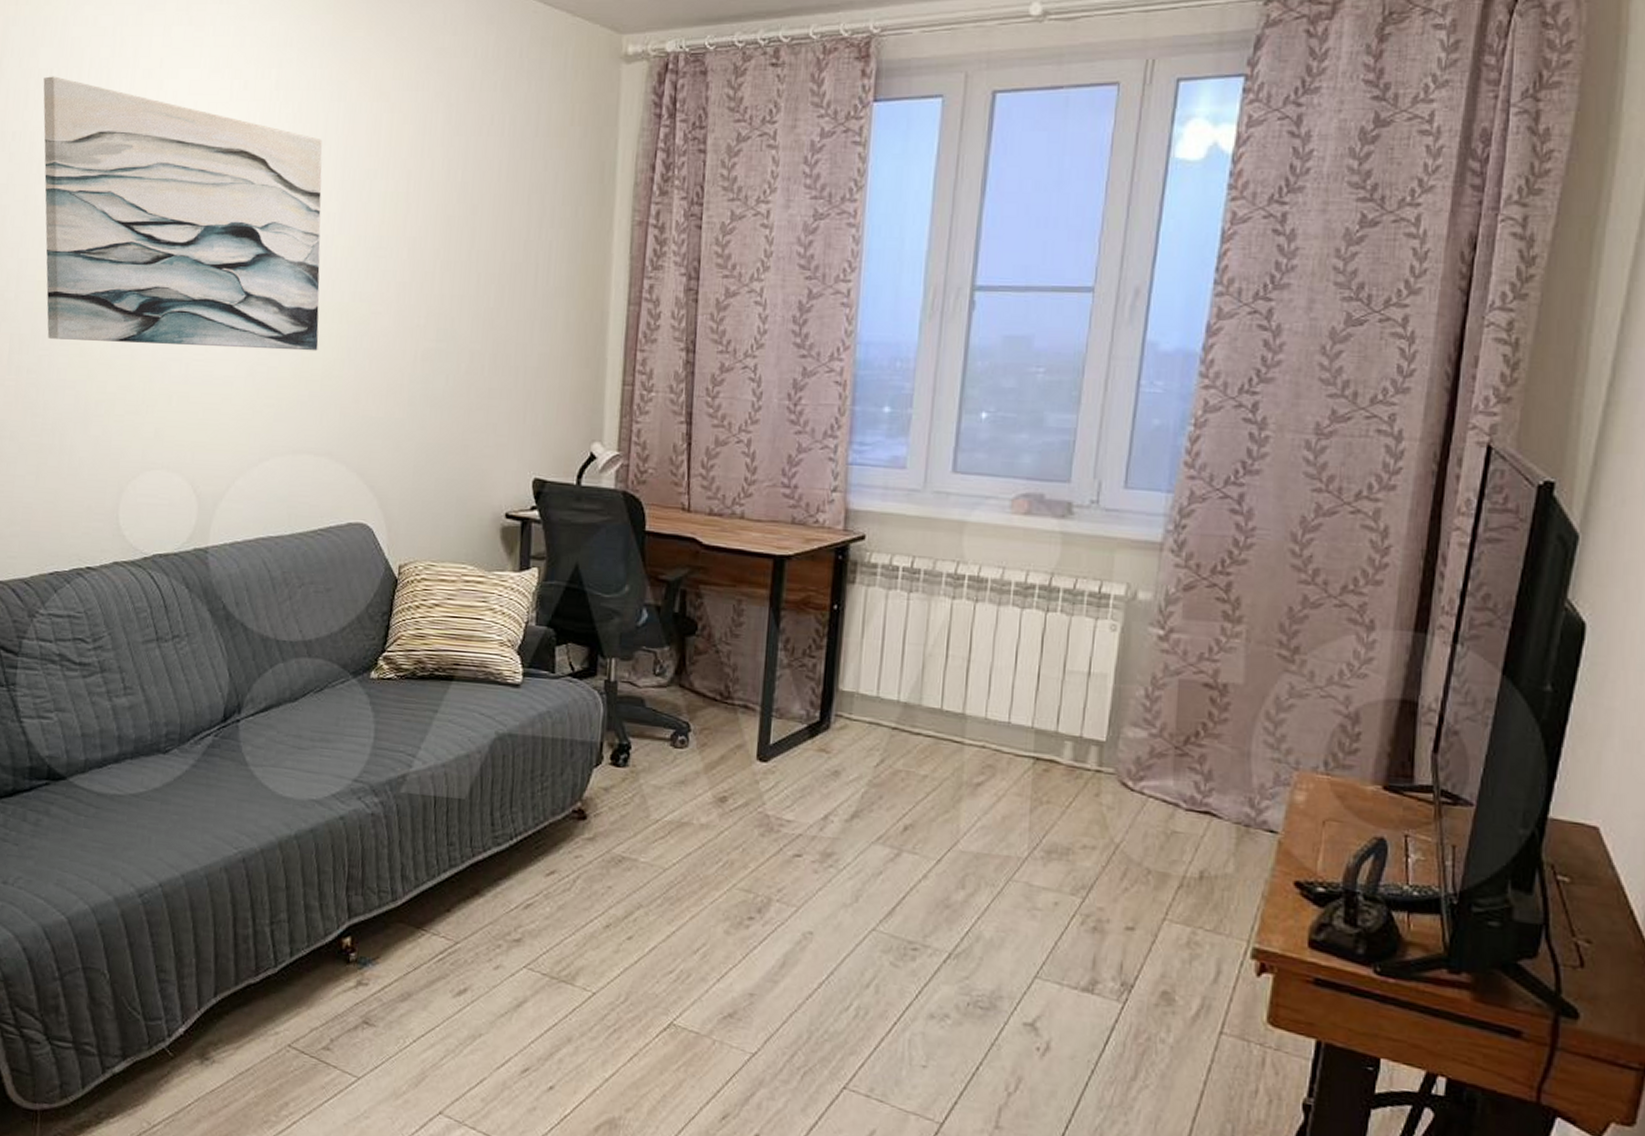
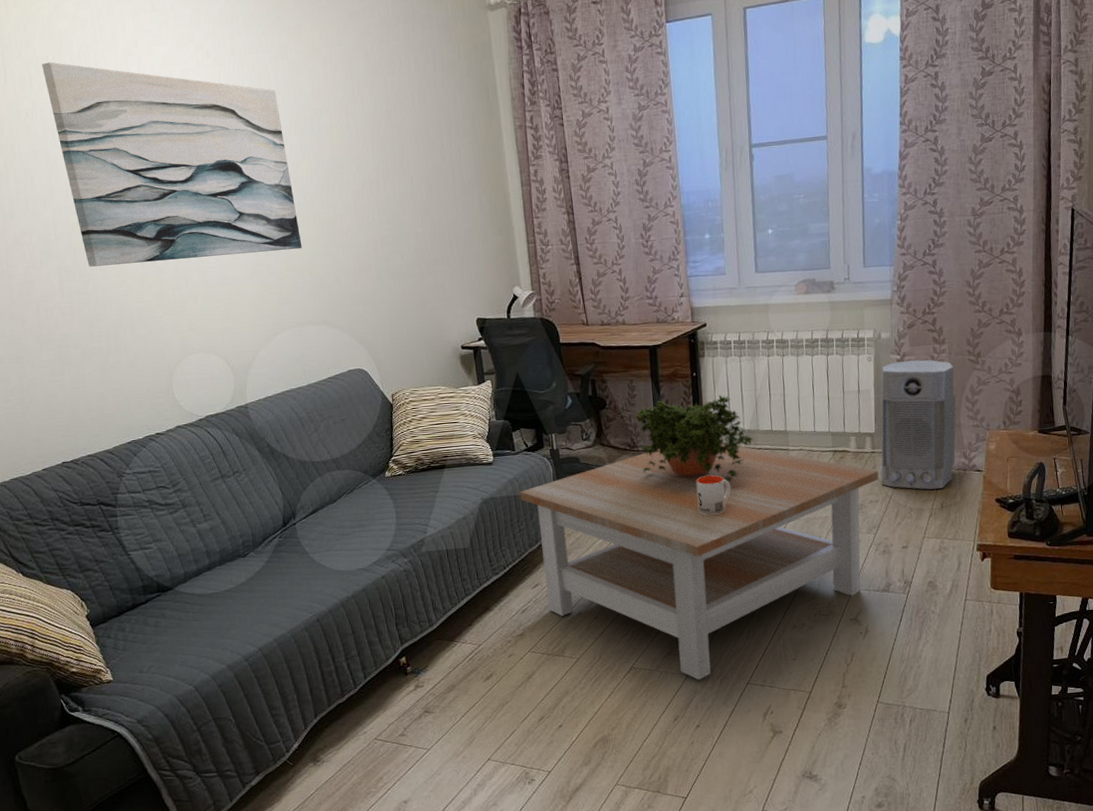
coffee table: none [550,707,1104,1066] -> present [519,443,879,680]
potted plant: none [735,637,911,776] -> present [635,394,753,482]
mug: none [809,759,864,820] -> present [696,475,731,515]
air purifier: none [1105,638,1252,848] -> present [881,359,956,490]

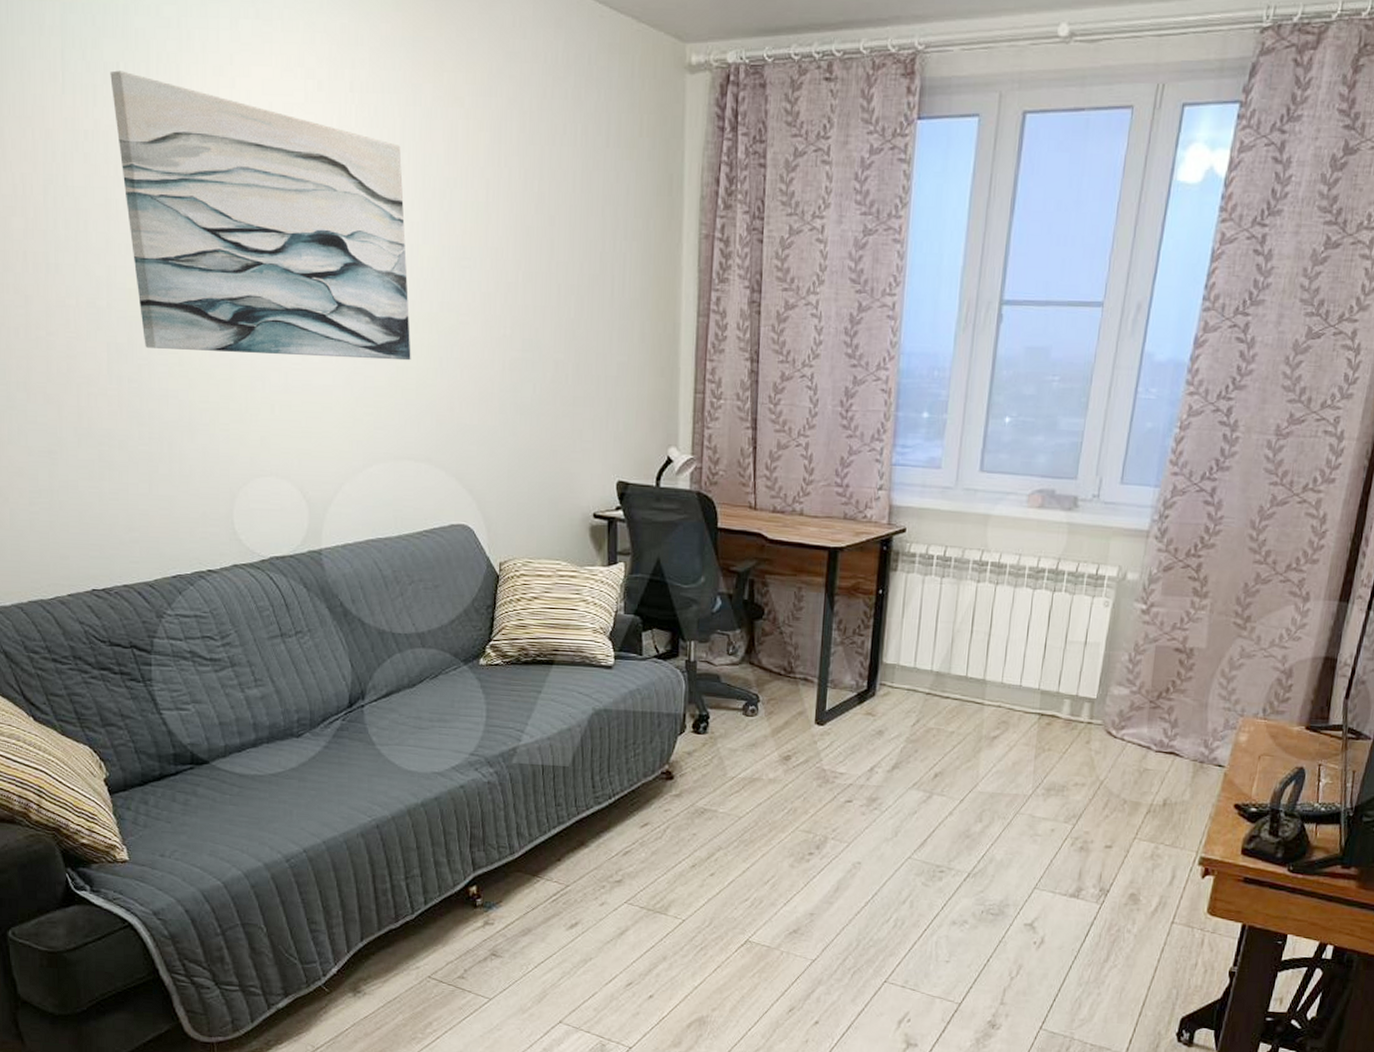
coffee table: present [519,443,879,680] -> none [640,679,1093,969]
potted plant: present [635,394,753,482] -> none [796,619,941,734]
mug: present [696,475,731,515] -> none [858,721,903,771]
air purifier: present [881,359,956,490] -> none [1093,612,1213,781]

